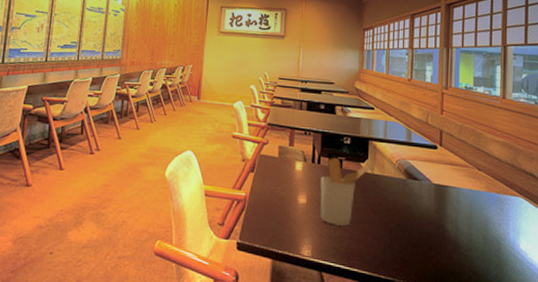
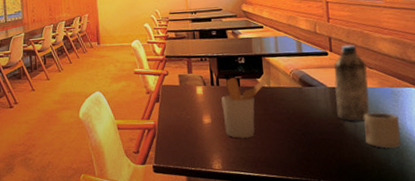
water bottle: none [439,142,476,226] -> present [333,45,370,122]
cup: none [466,218,502,260] -> present [364,112,402,149]

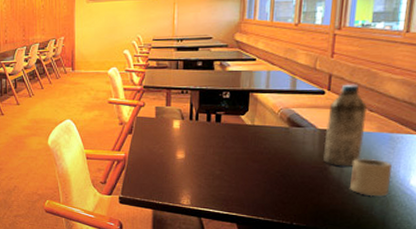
utensil holder: present [221,78,268,138] -> none [198,113,252,176]

